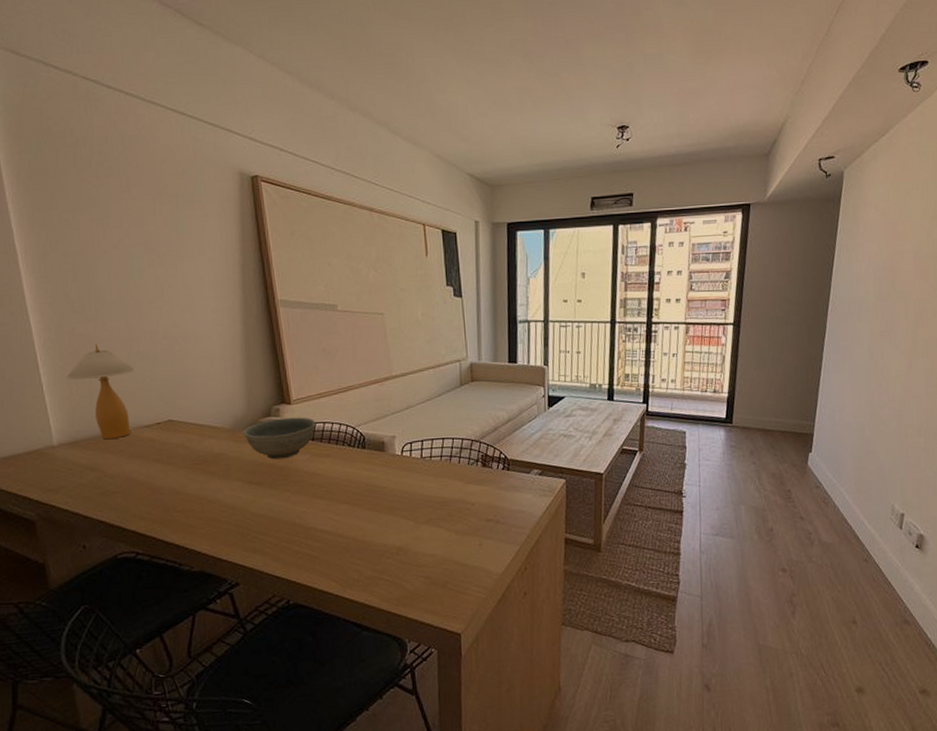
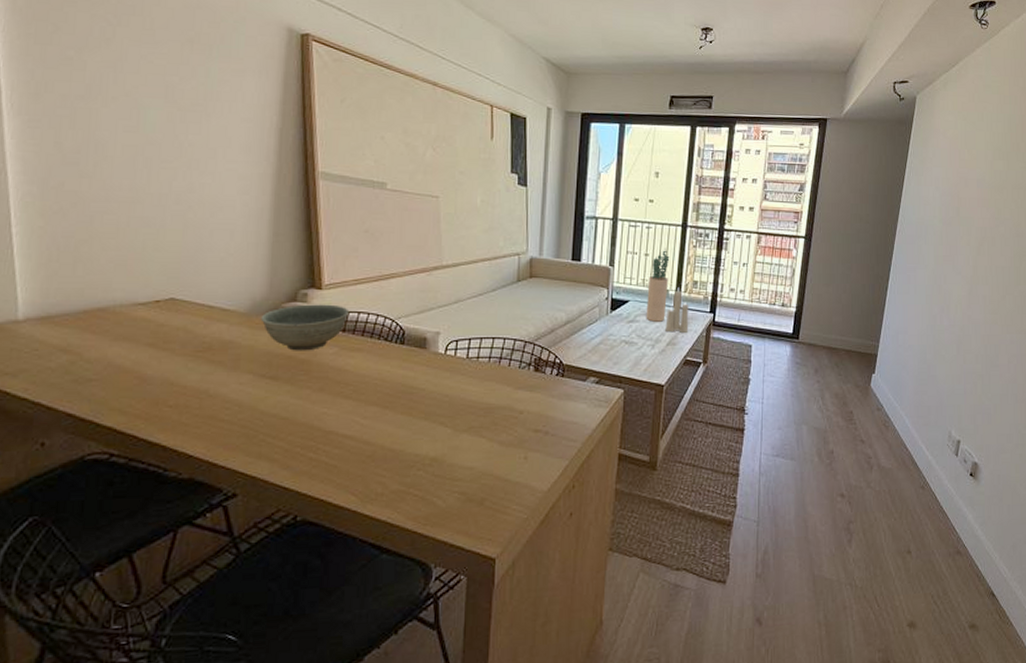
table lamp: present [66,343,137,440] -> none [45,203,138,317]
vase: none [581,344,601,415] -> present [646,247,670,322]
candle: none [601,381,624,424] -> present [665,287,689,333]

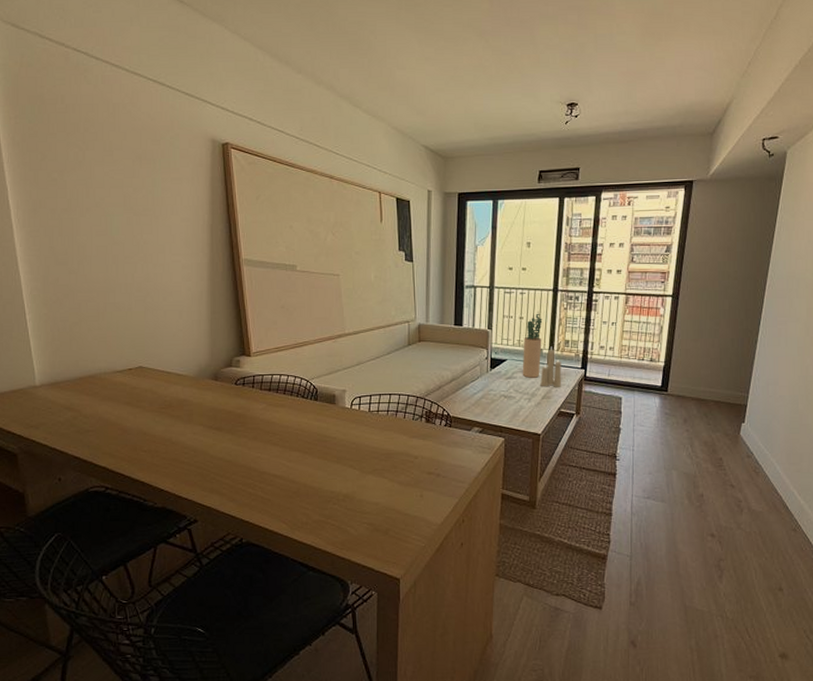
bowl: present [260,304,350,351] -> none [206,368,273,407]

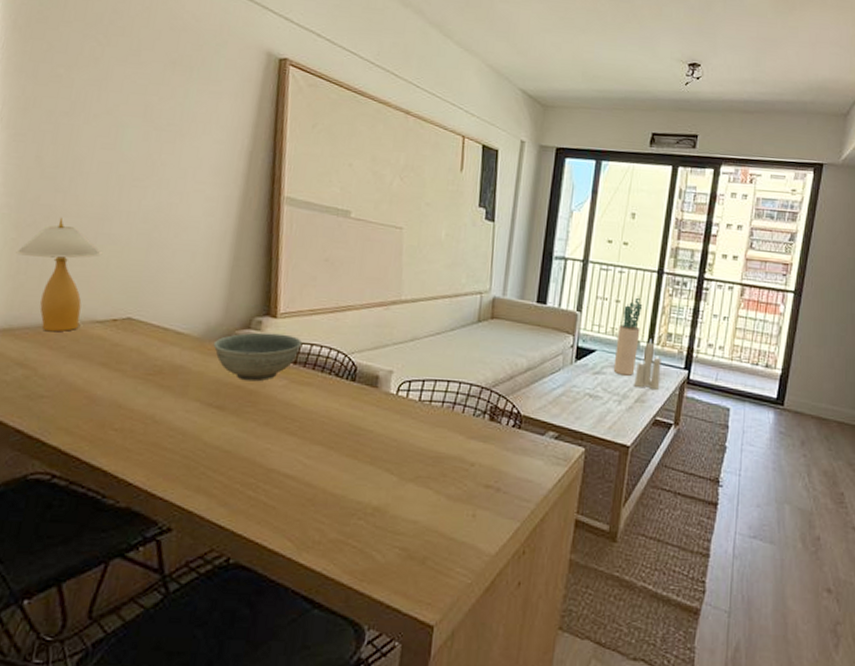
table lamp: none [49,293,112,382] -> present [16,217,103,332]
bowl: none [206,368,273,407] -> present [213,332,303,382]

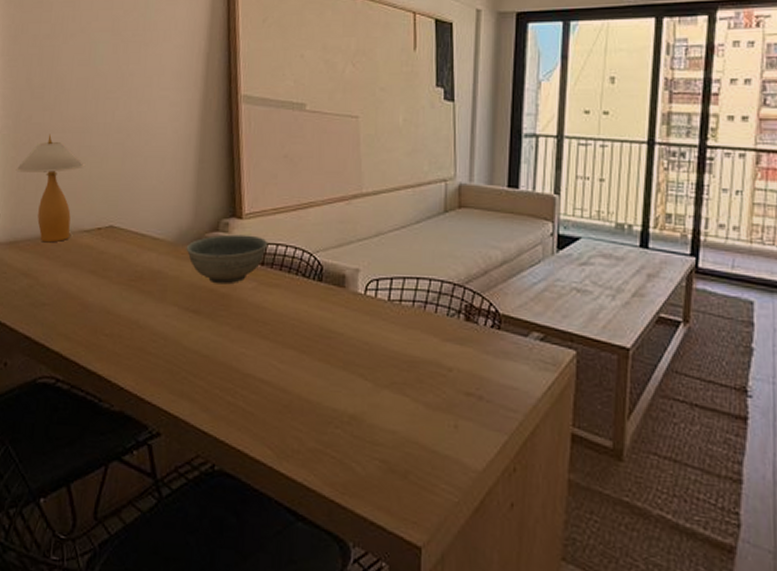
vase: present [613,294,643,376] -> none [602,170,633,266]
candle: present [634,339,662,389] -> none [629,221,662,281]

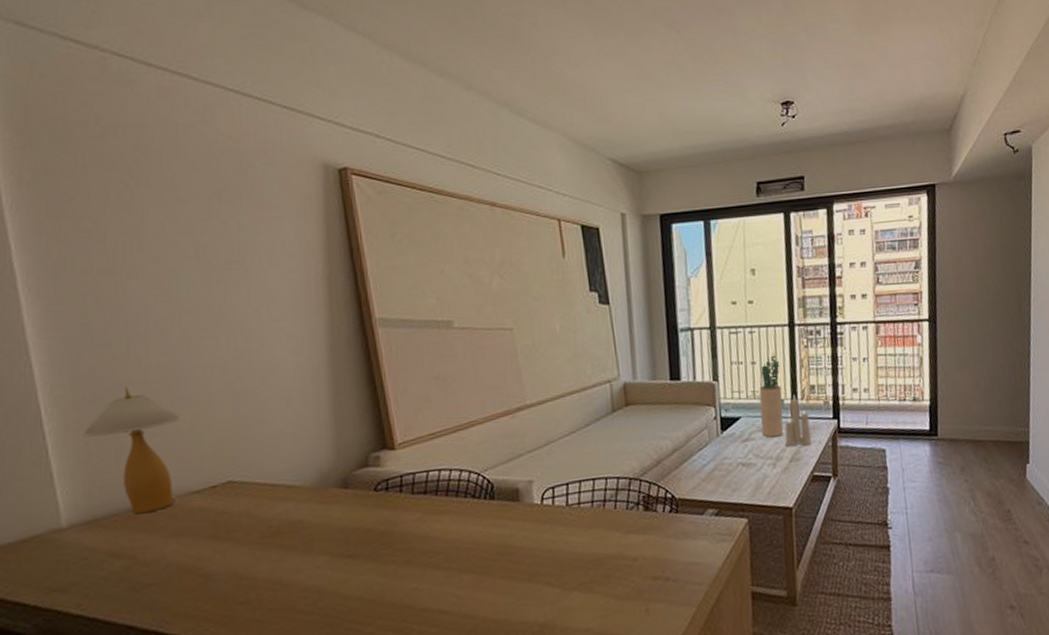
bowl: present [186,234,269,285] -> none [330,464,429,523]
vase: none [602,170,633,266] -> present [759,352,784,438]
candle: none [629,221,662,281] -> present [784,395,812,447]

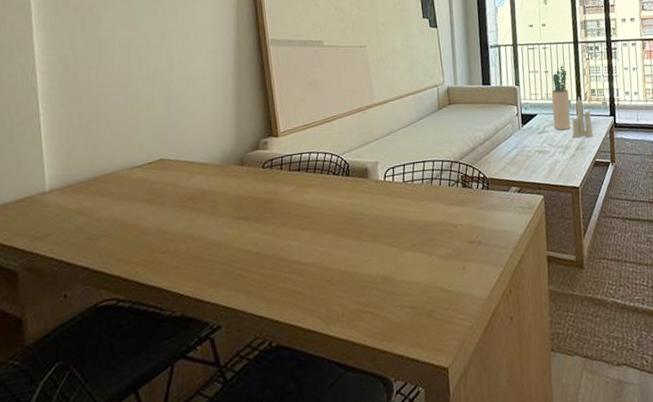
table lamp: present [81,386,184,515] -> none [64,89,133,183]

